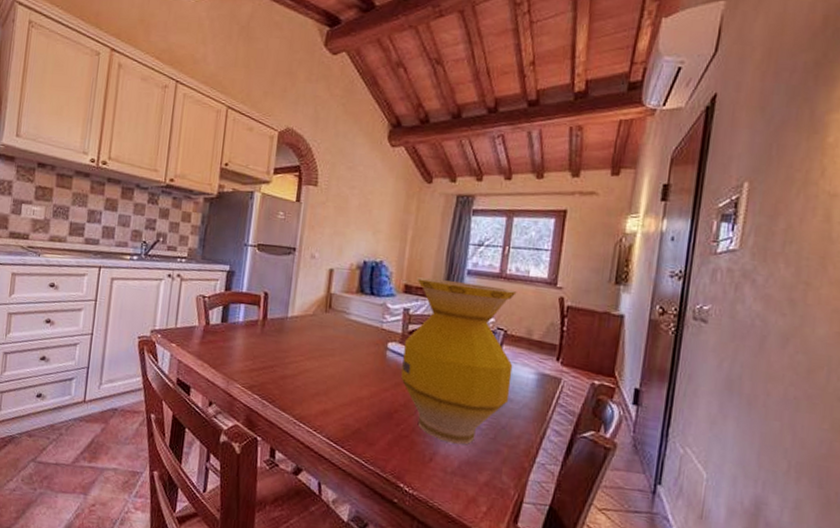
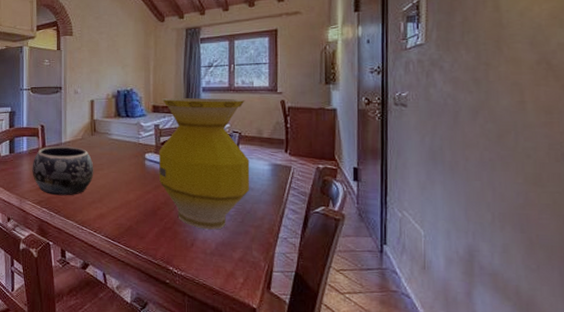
decorative bowl: none [246,319,324,383] -> present [32,146,94,196]

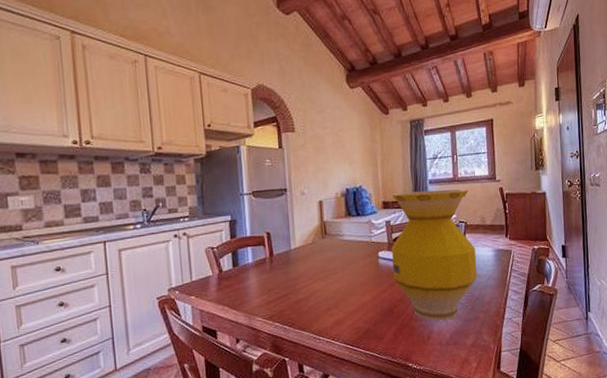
decorative bowl: present [32,146,94,196] -> none [260,252,328,308]

